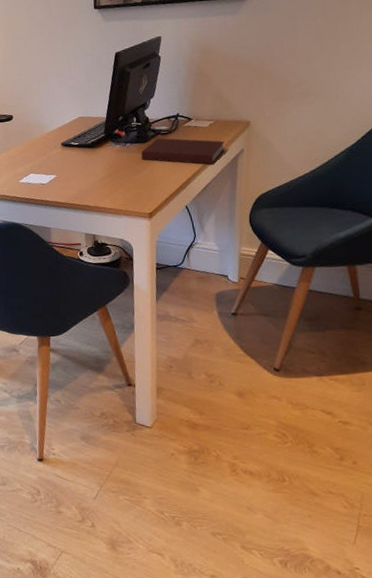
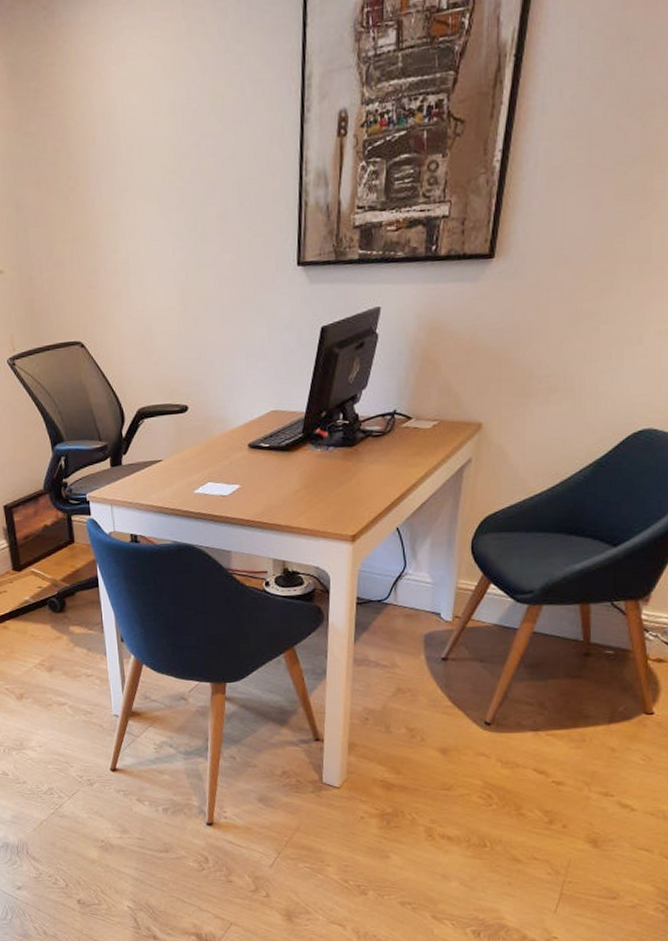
notebook: present [140,137,225,165] -> none [346,441,450,477]

